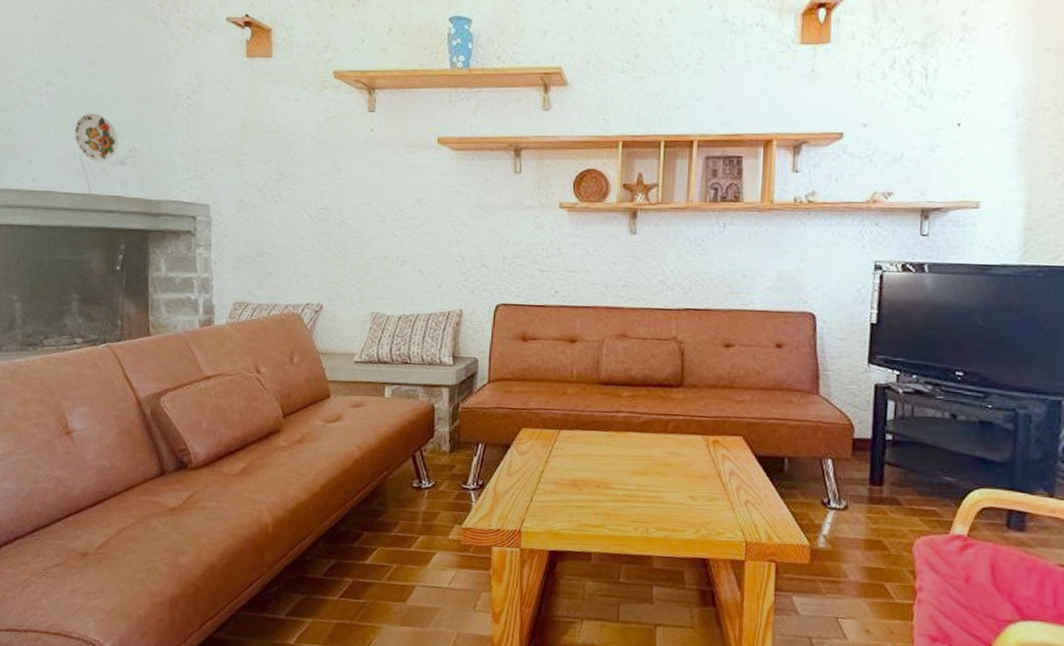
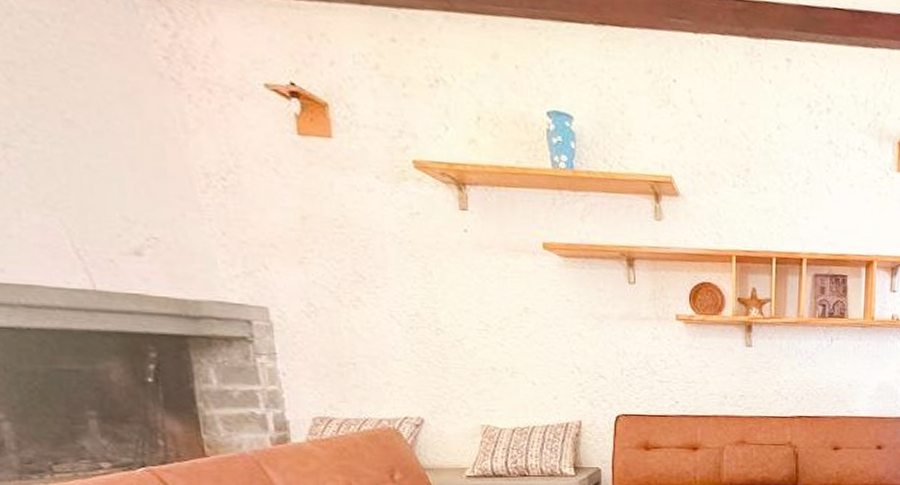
decorative plate: present [74,113,118,162] -> none [57,188,129,252]

